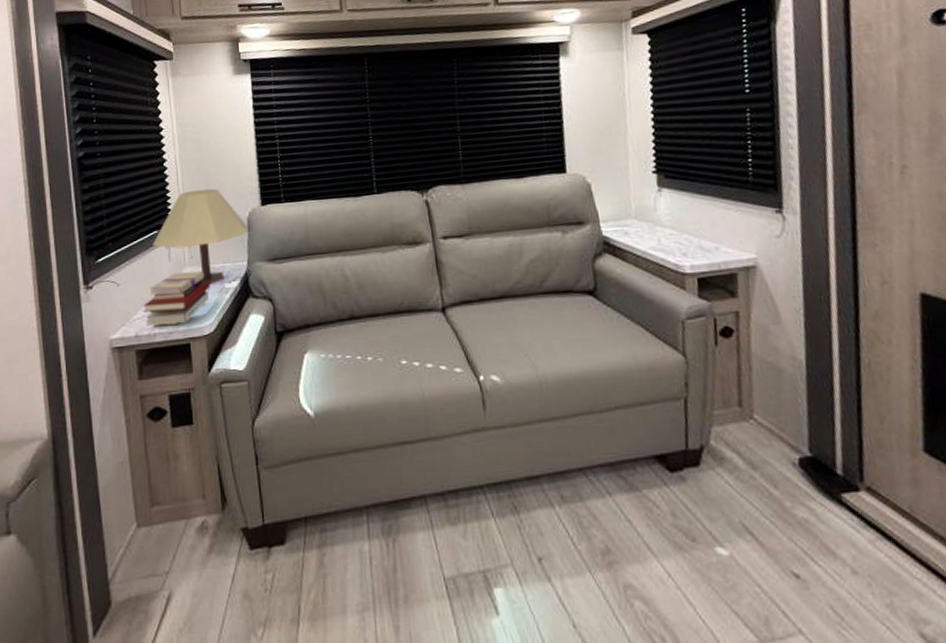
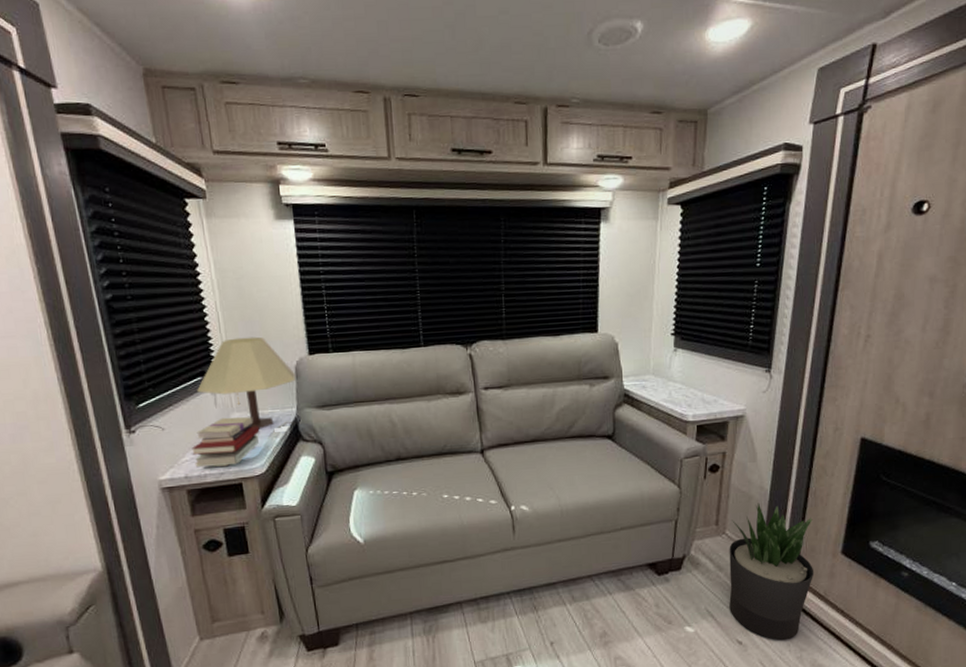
planter: none [760,378,890,577] -> present [729,503,814,641]

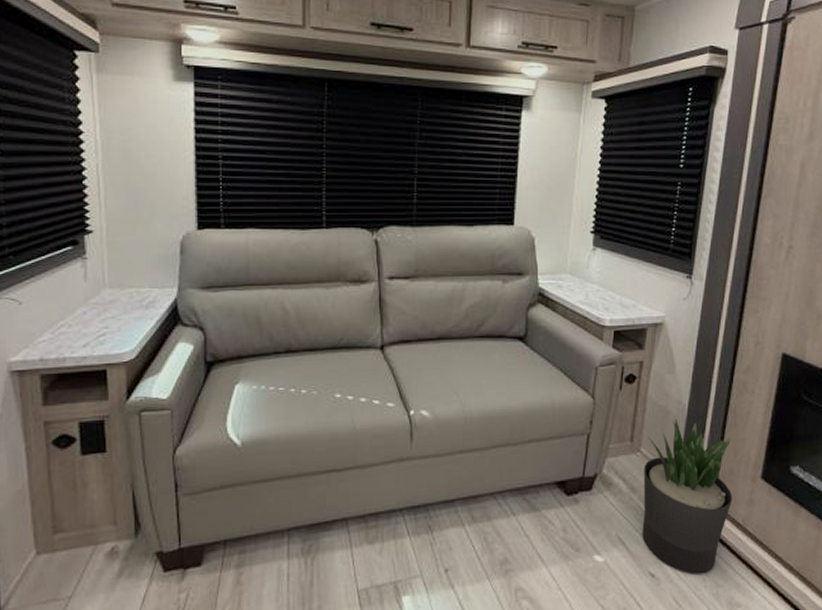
books: present [191,417,260,468] -> none [51,293,133,350]
table lamp: present [197,336,296,429] -> none [65,205,181,309]

